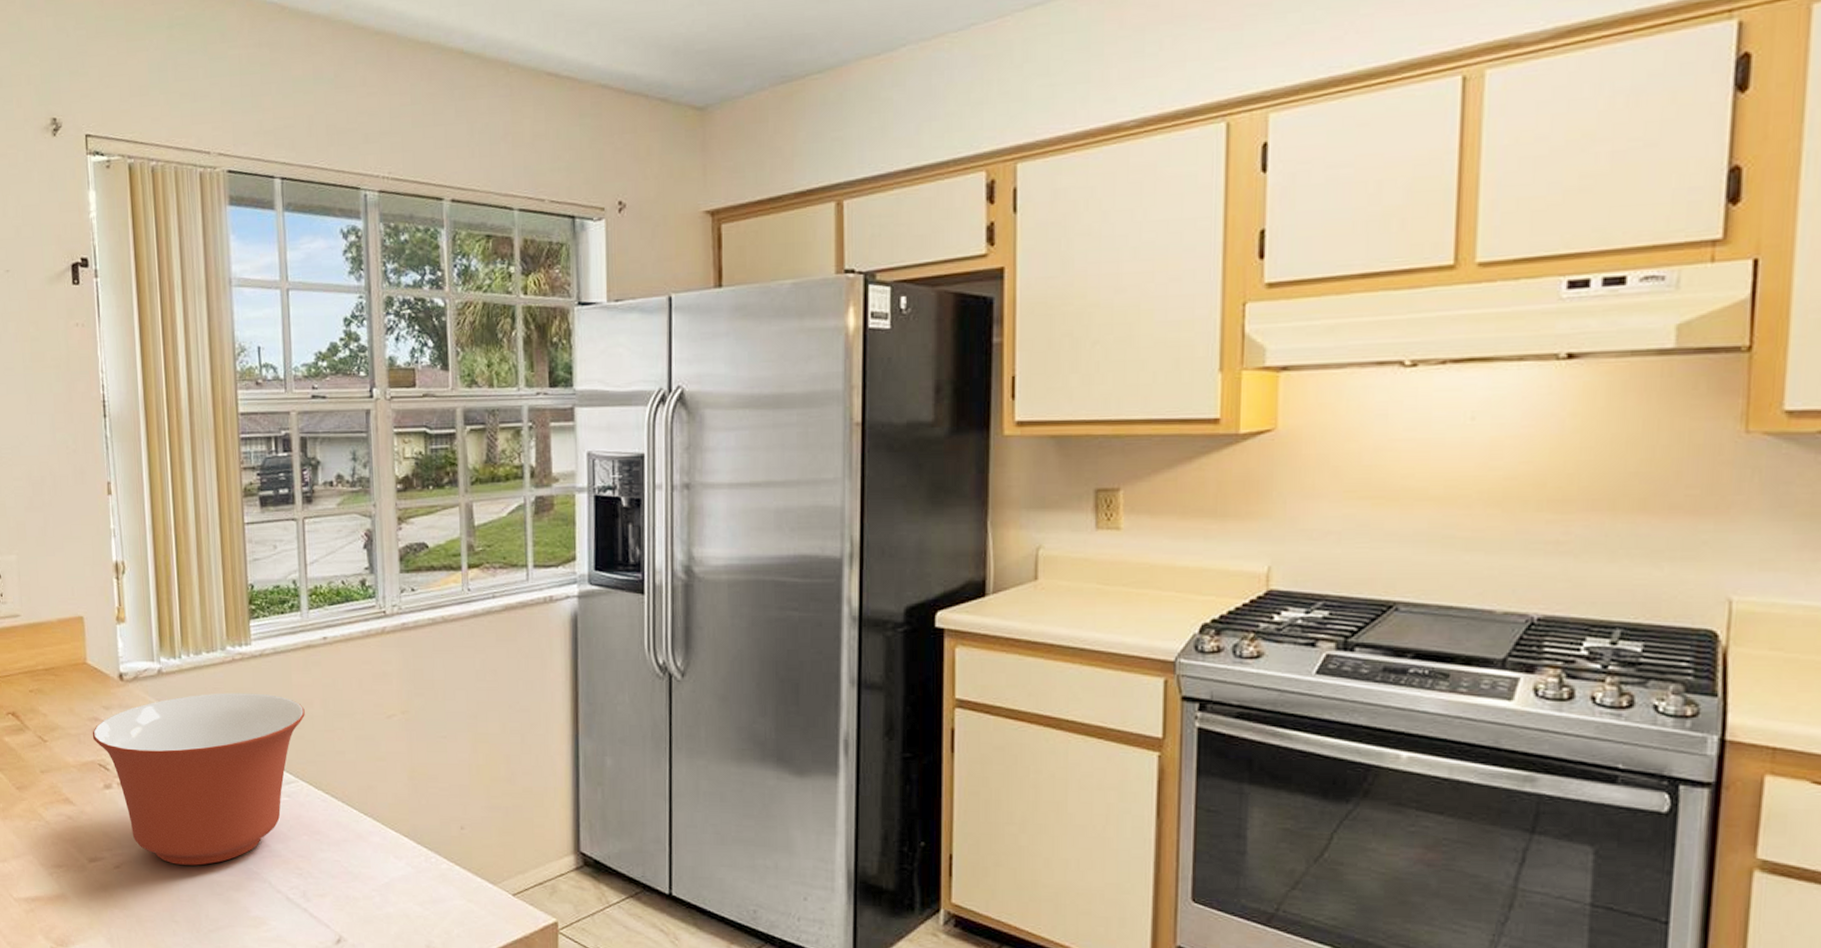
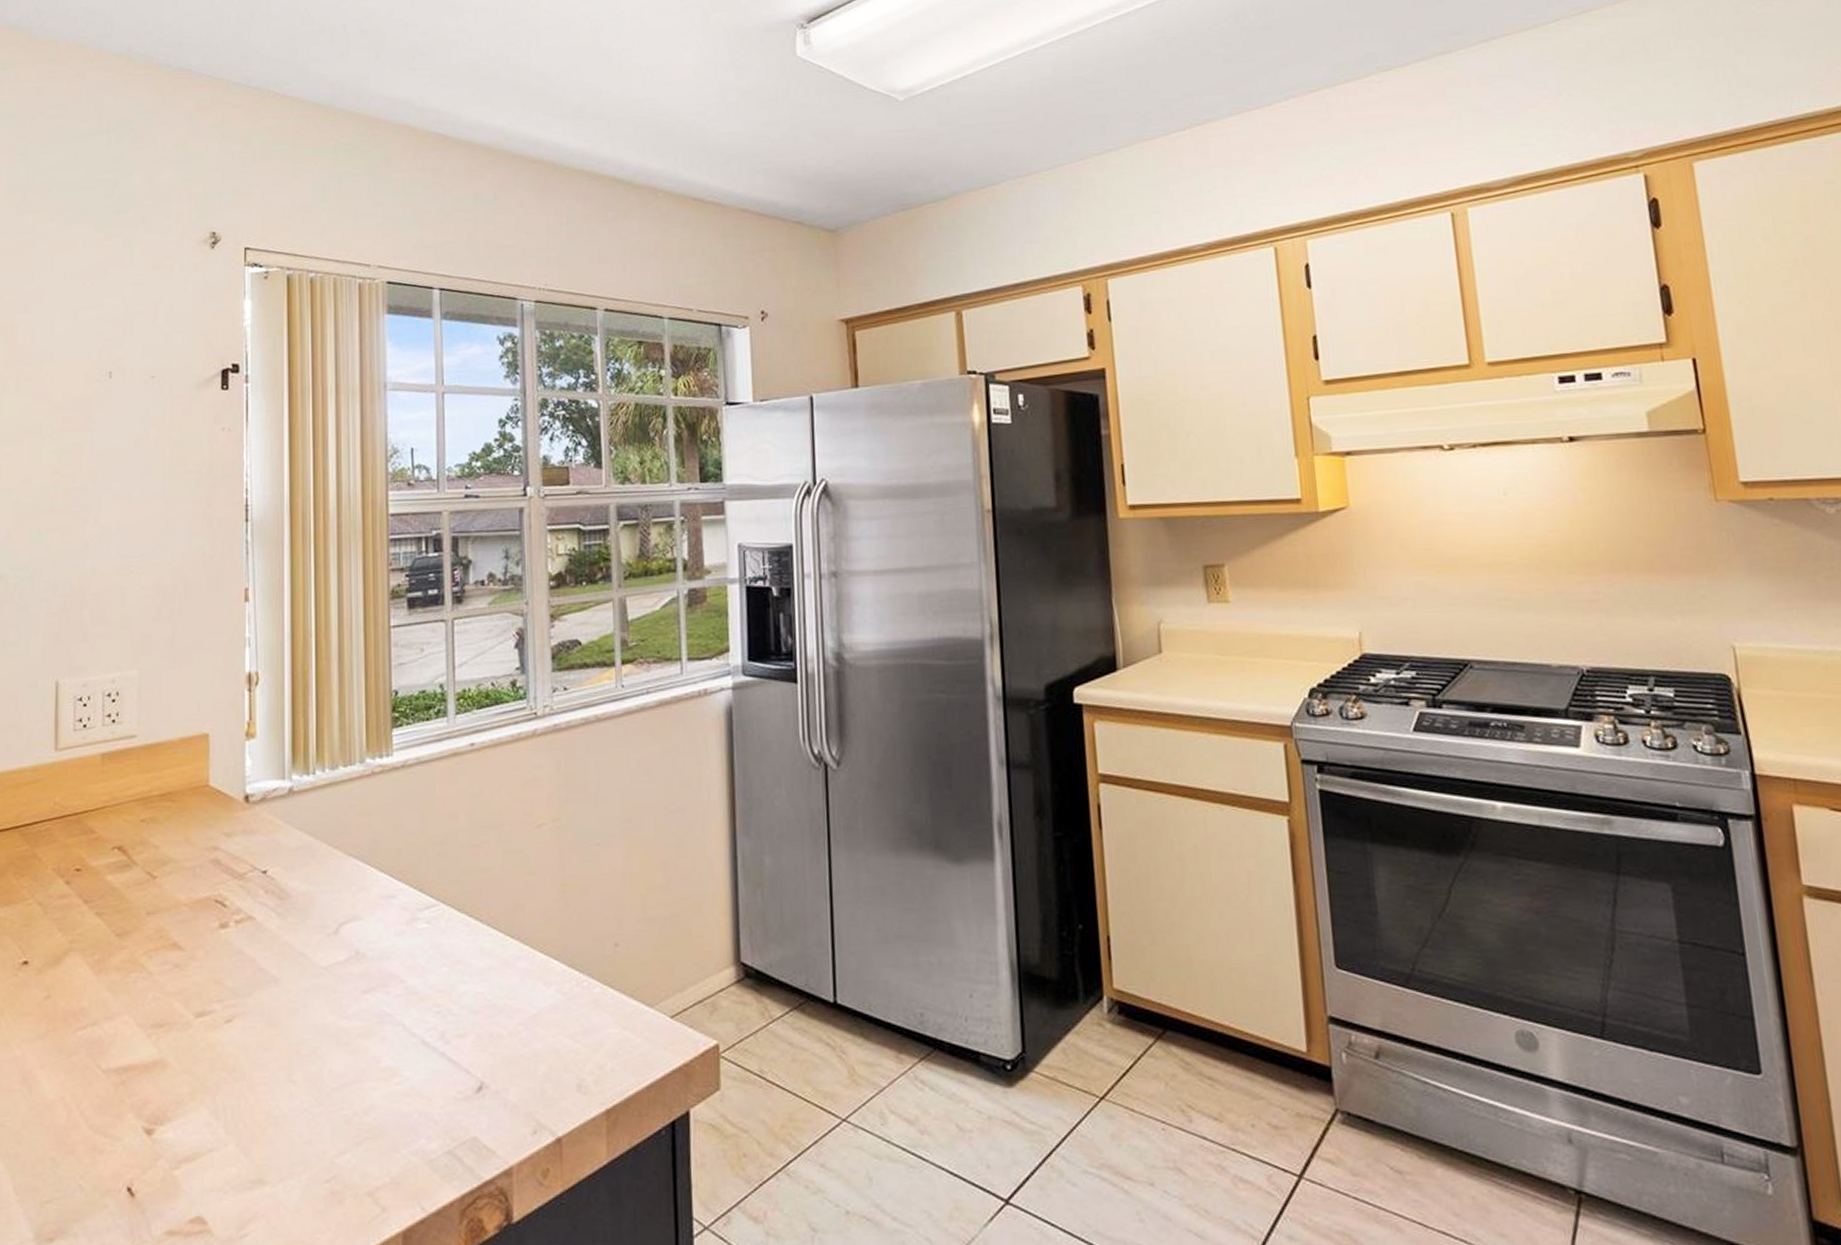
mixing bowl: present [92,693,305,866] -> none [210,808,449,1012]

